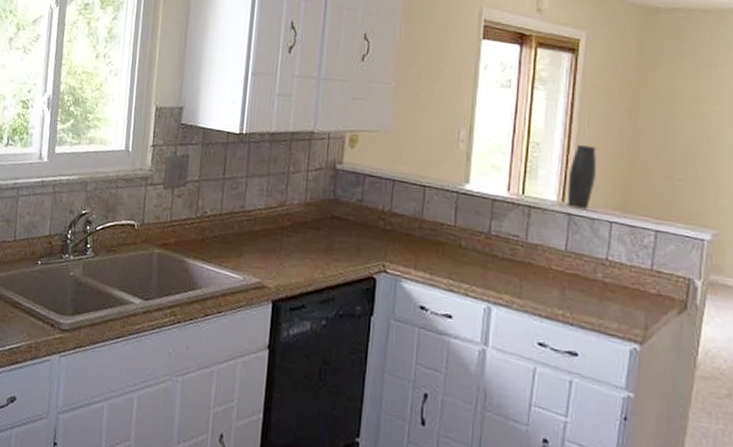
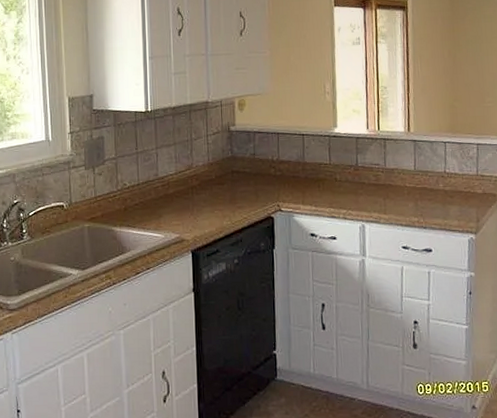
vase: present [566,145,596,210] -> none [410,84,431,135]

